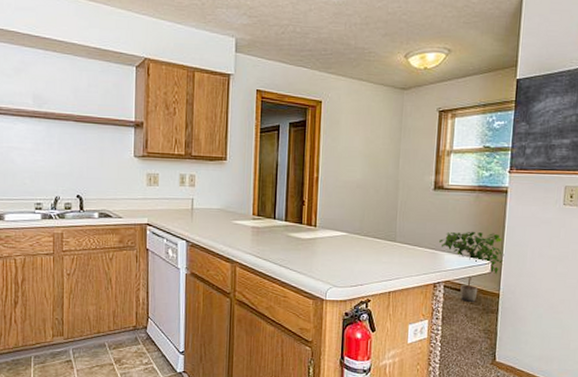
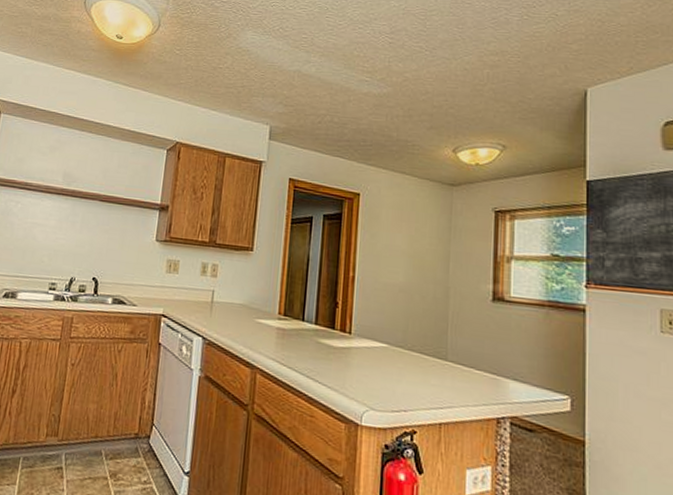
potted plant: present [438,231,504,303] -> none [500,354,588,450]

